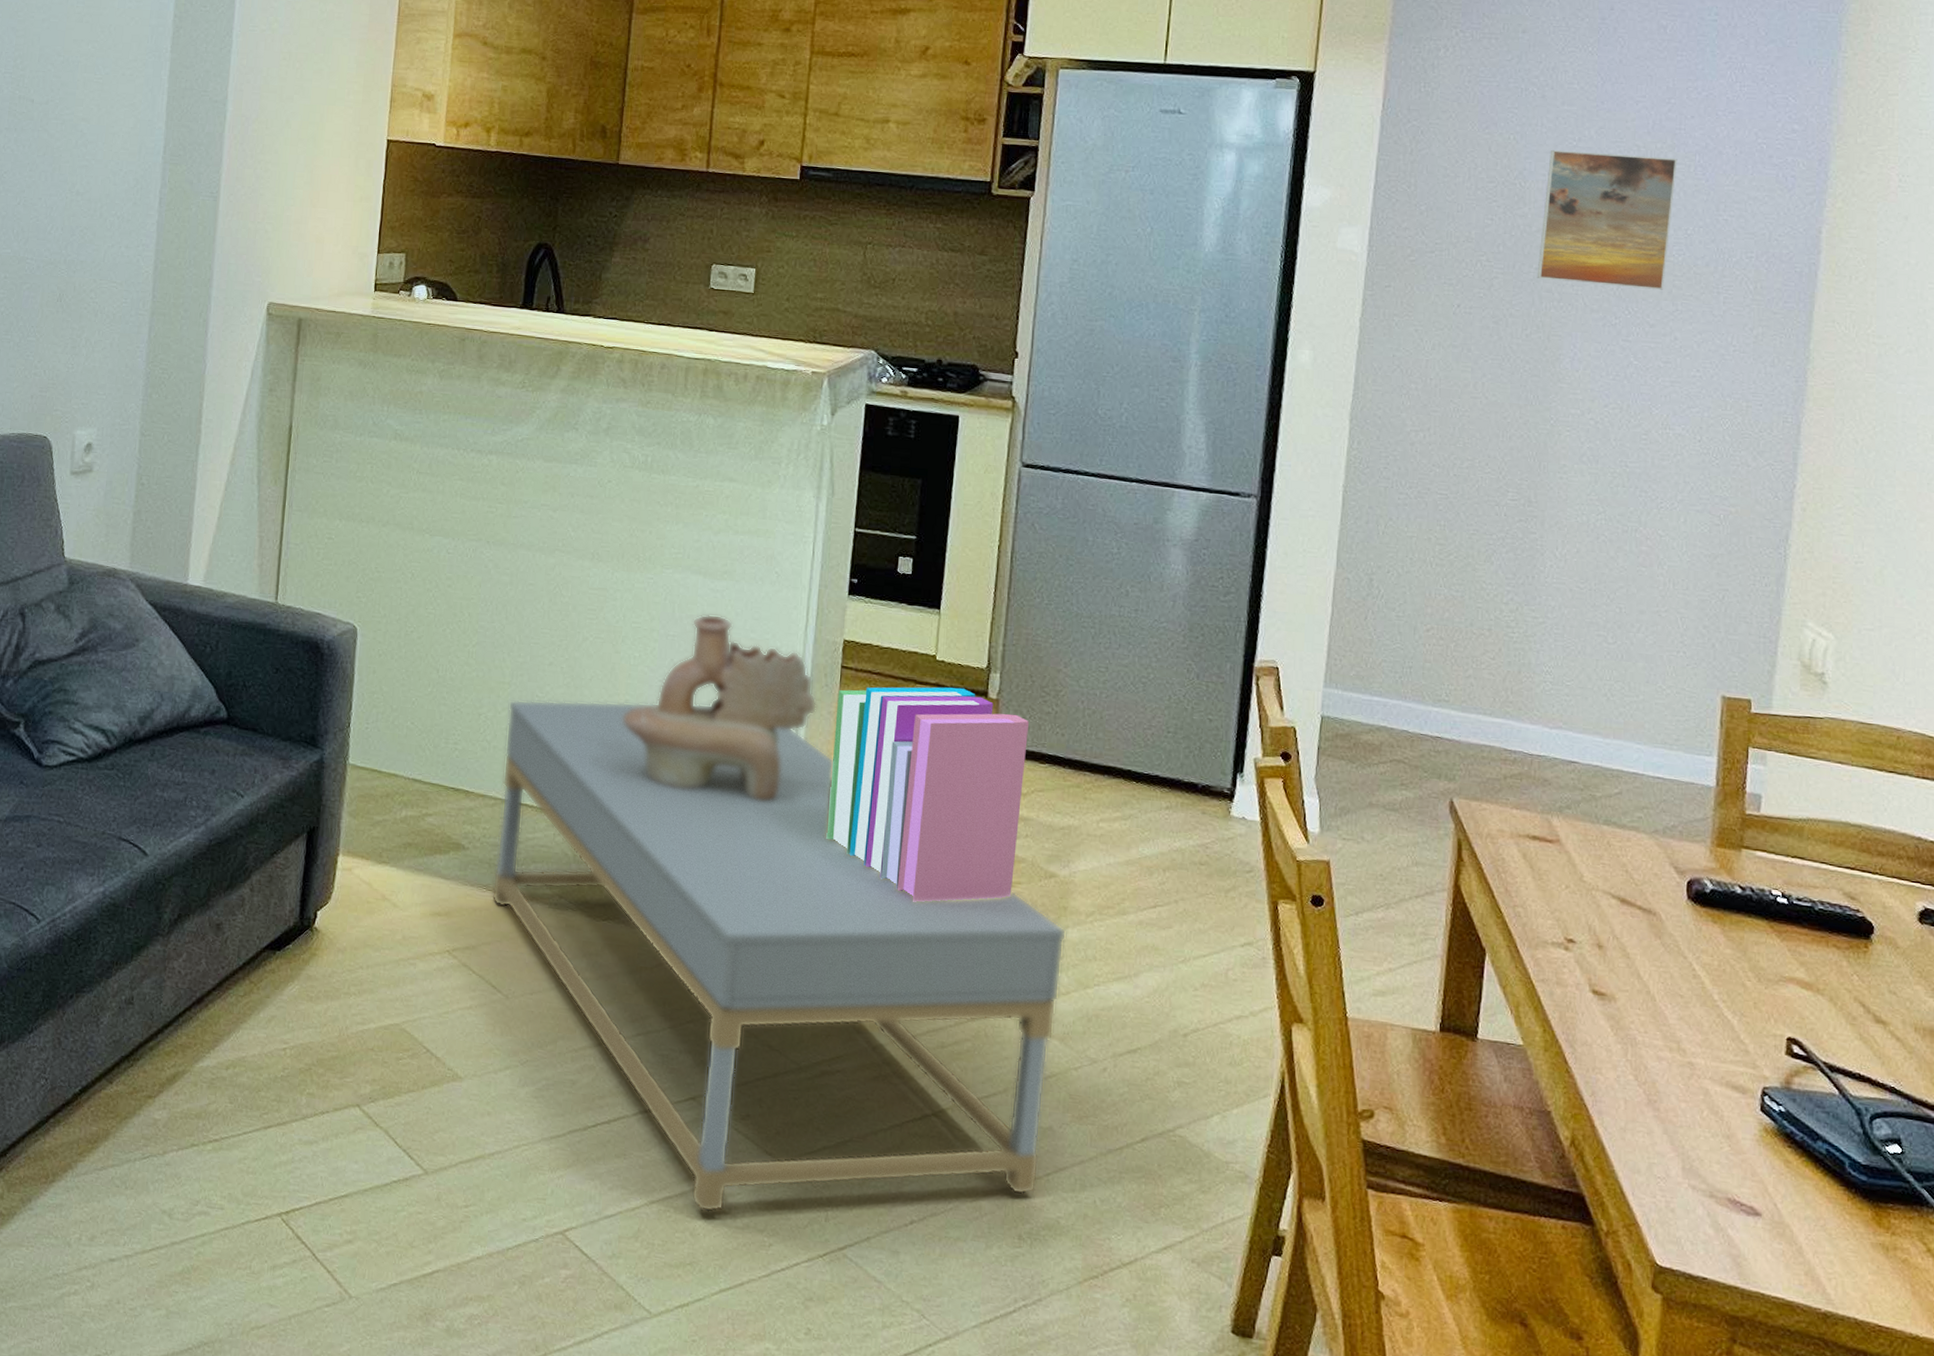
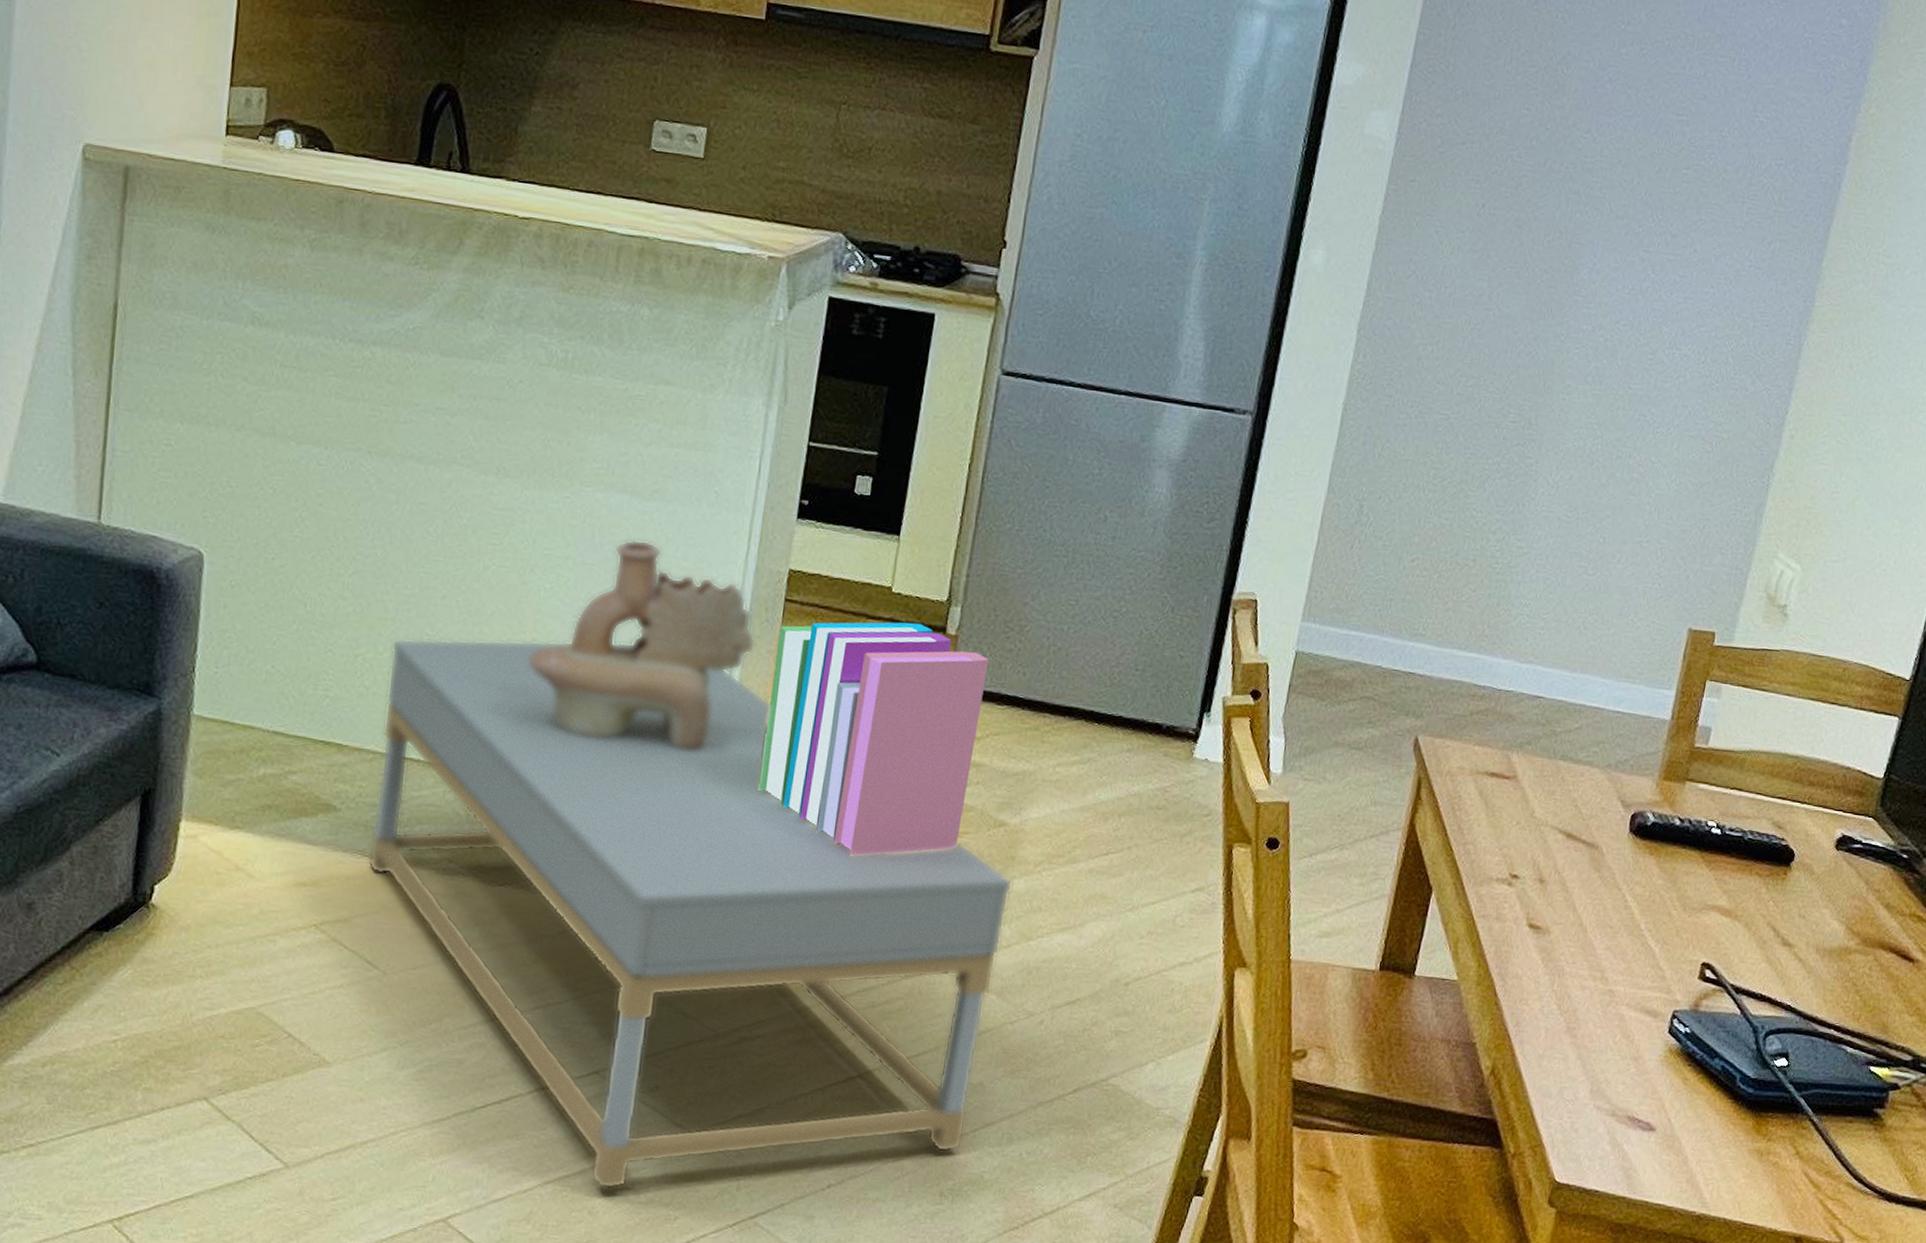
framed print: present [1537,149,1678,290] -> none [1566,32,1723,197]

